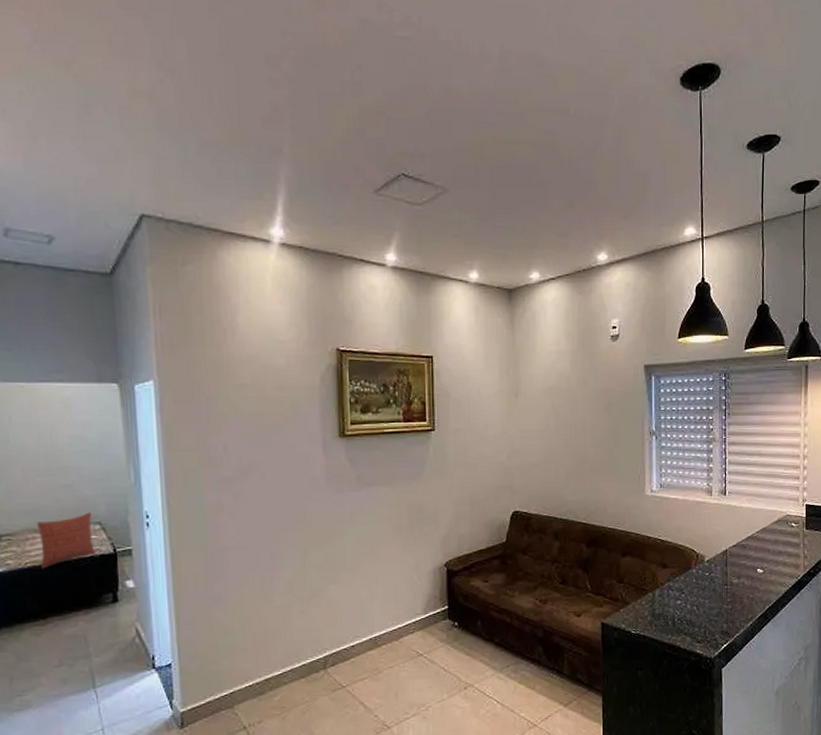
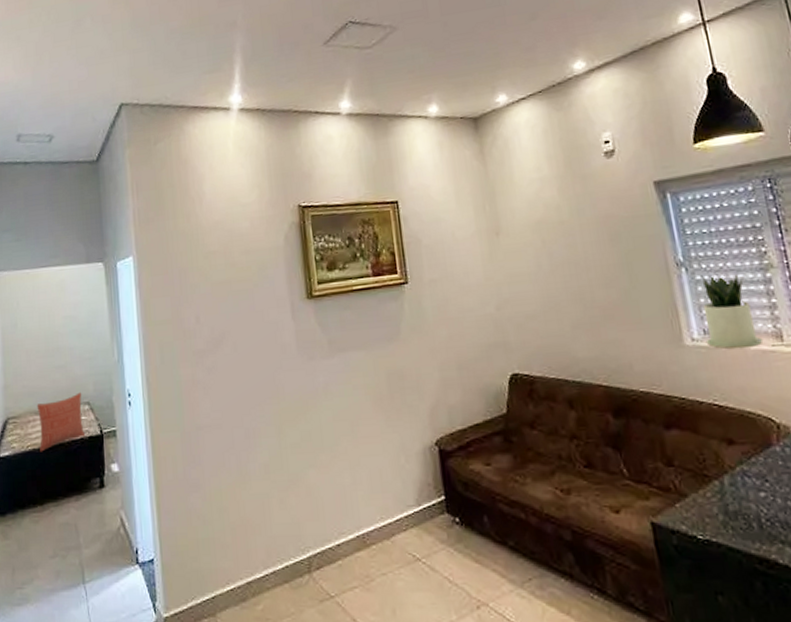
planter: none [660,444,699,500] -> present [701,274,764,350]

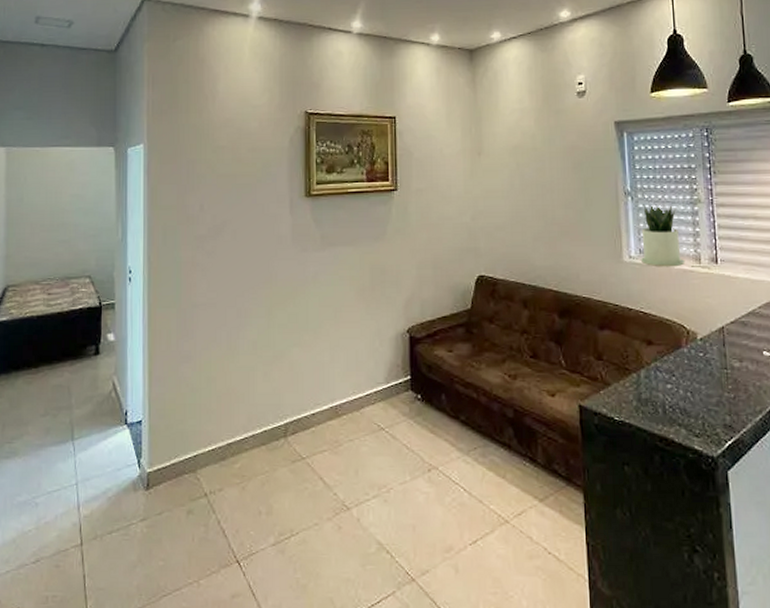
pillow: present [36,392,85,452] -> none [38,266,84,319]

